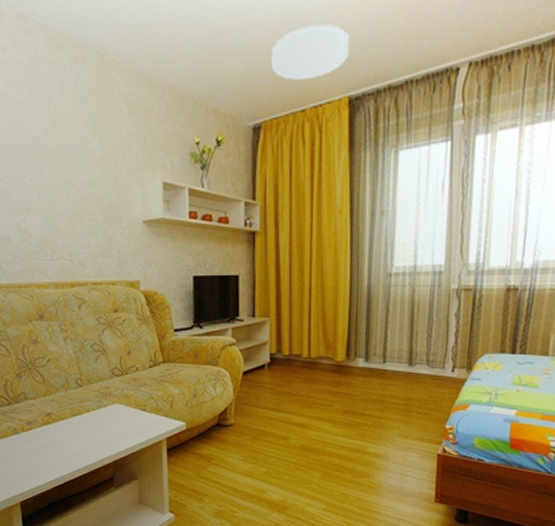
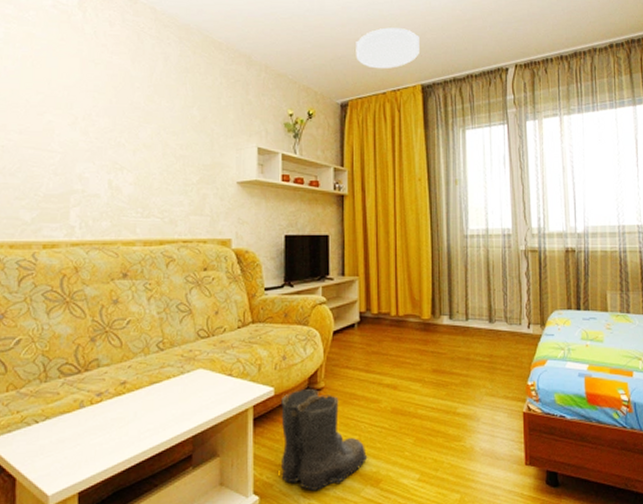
boots: none [193,425,276,512] -> present [281,389,368,491]

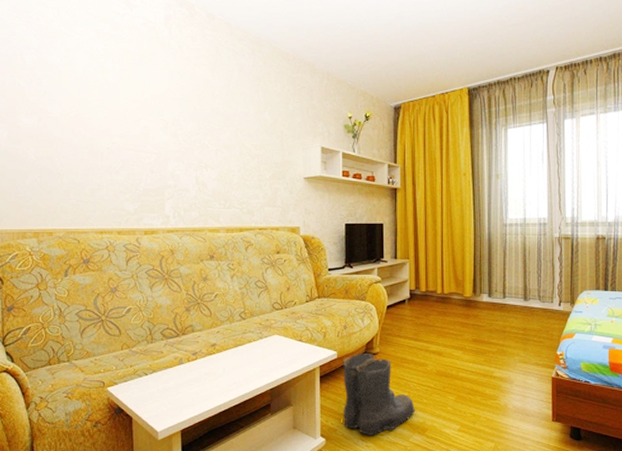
ceiling light: present [356,27,419,69] -> none [408,35,467,74]

